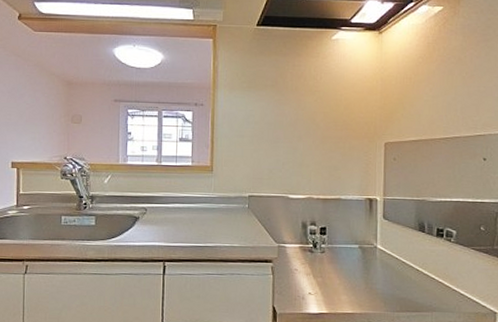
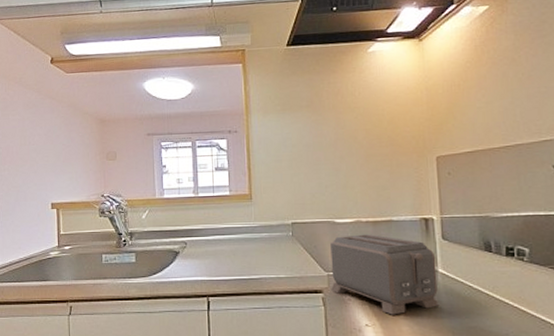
toaster: none [280,210,376,285] -> present [330,234,440,315]

